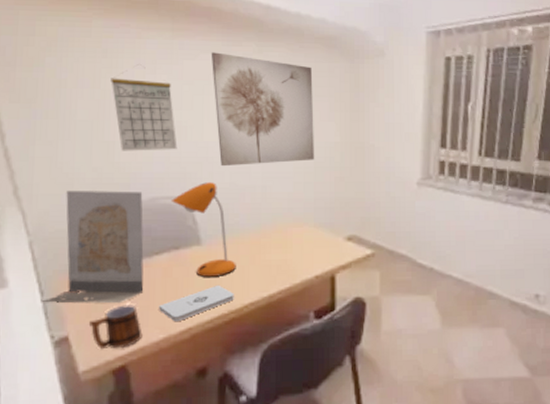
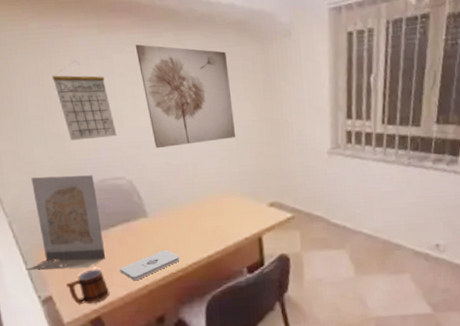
desk lamp: present [170,182,236,277] -> none [117,163,179,244]

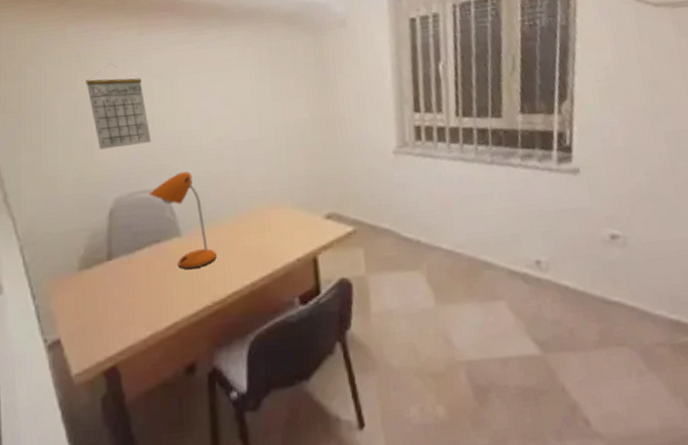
picture frame: present [26,175,105,271] -> none [33,188,128,307]
mug: present [66,269,110,305] -> none [78,302,130,351]
desk lamp: none [117,163,179,244] -> present [148,171,217,269]
notepad: present [120,249,180,281] -> none [144,276,217,318]
wall art: present [135,44,236,149] -> none [176,42,286,155]

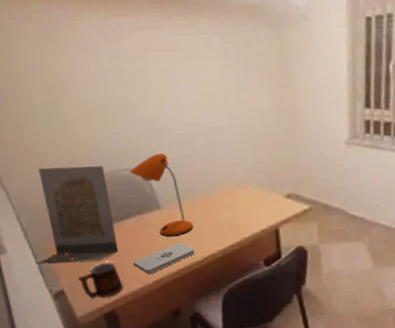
picture frame: none [33,188,128,307] -> present [36,166,118,265]
mug: none [78,302,130,351] -> present [78,262,124,299]
calendar: present [86,63,152,150] -> none [57,46,128,130]
notepad: none [144,276,217,318] -> present [133,242,195,275]

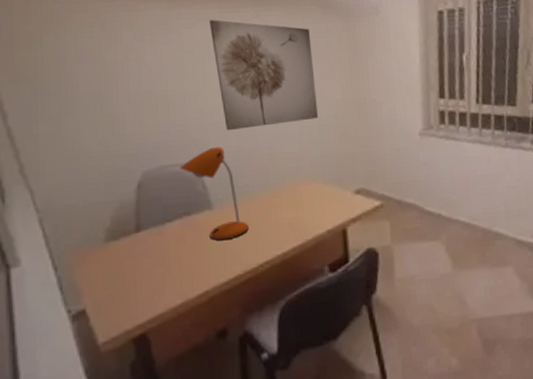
picture frame: present [36,166,118,265] -> none [55,161,157,279]
mug: present [78,262,124,299] -> none [105,273,160,320]
notepad: present [133,242,195,275] -> none [175,246,249,287]
wall art: none [144,29,251,139] -> present [209,20,319,131]

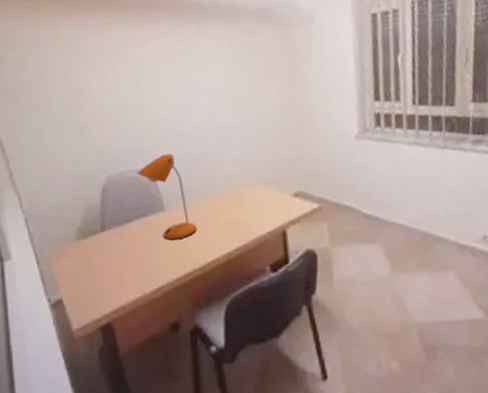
wall art: present [209,20,319,131] -> none [159,36,258,139]

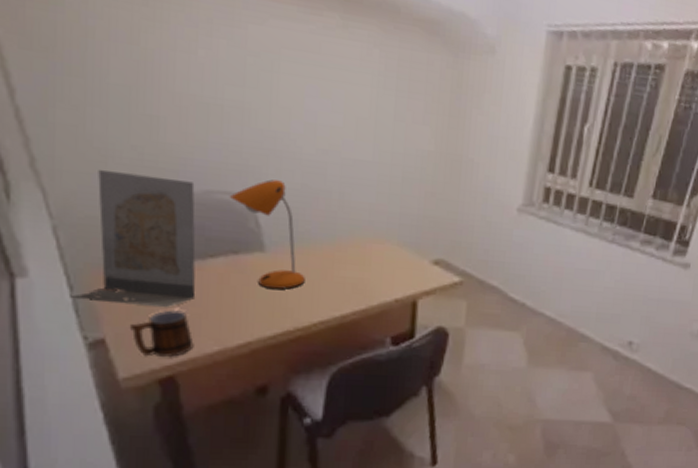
picture frame: none [38,168,119,272] -> present [70,170,196,308]
mug: none [77,268,123,310] -> present [129,310,194,357]

